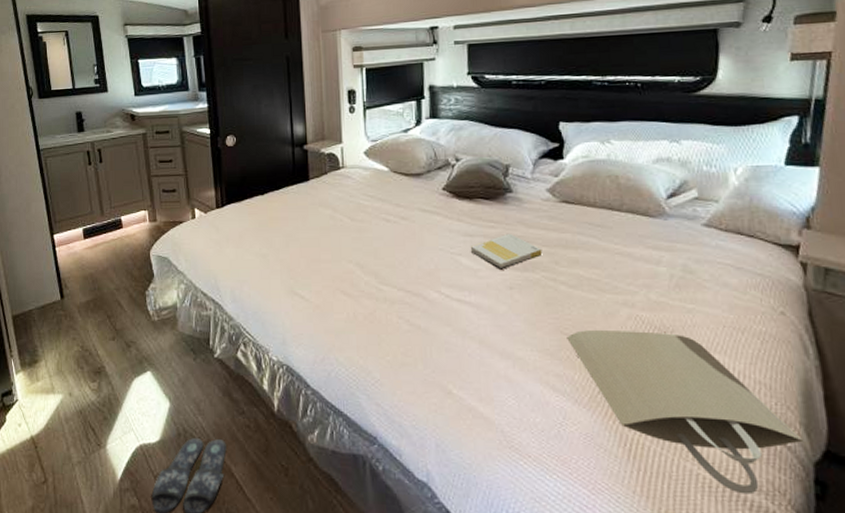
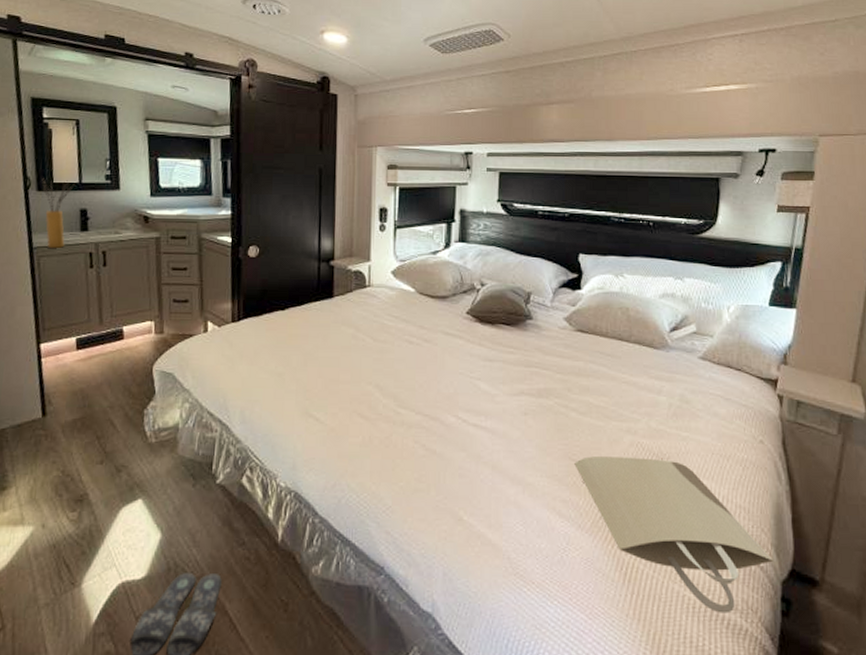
vase: none [42,87,70,150] -> present [41,178,75,249]
book: present [470,233,543,270] -> none [489,359,557,395]

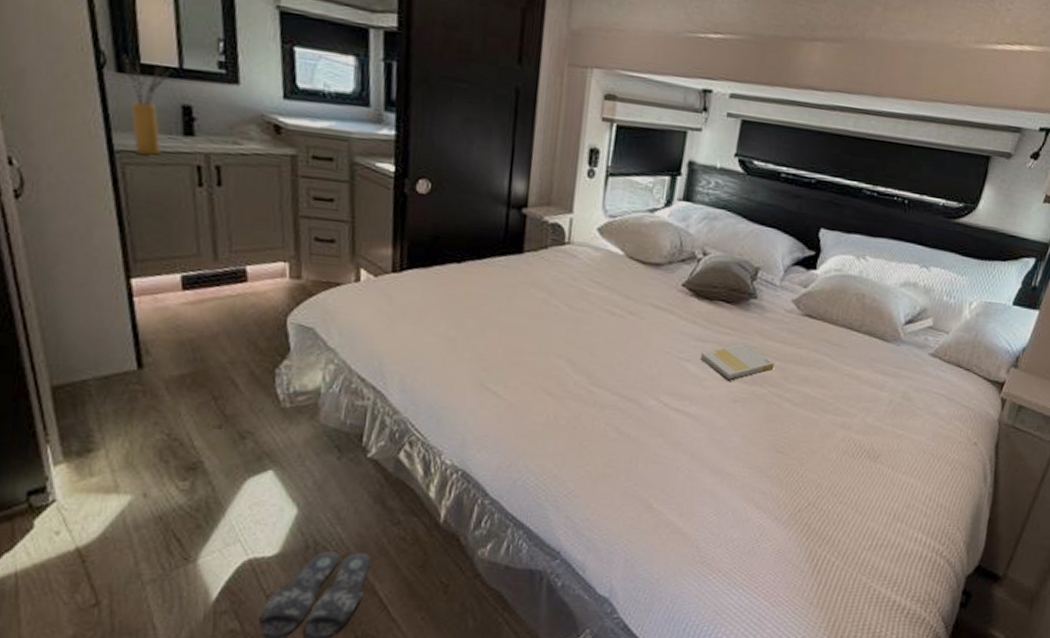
book: none [489,359,557,395] -> present [699,342,775,381]
tote bag: present [574,456,774,614] -> none [780,449,963,604]

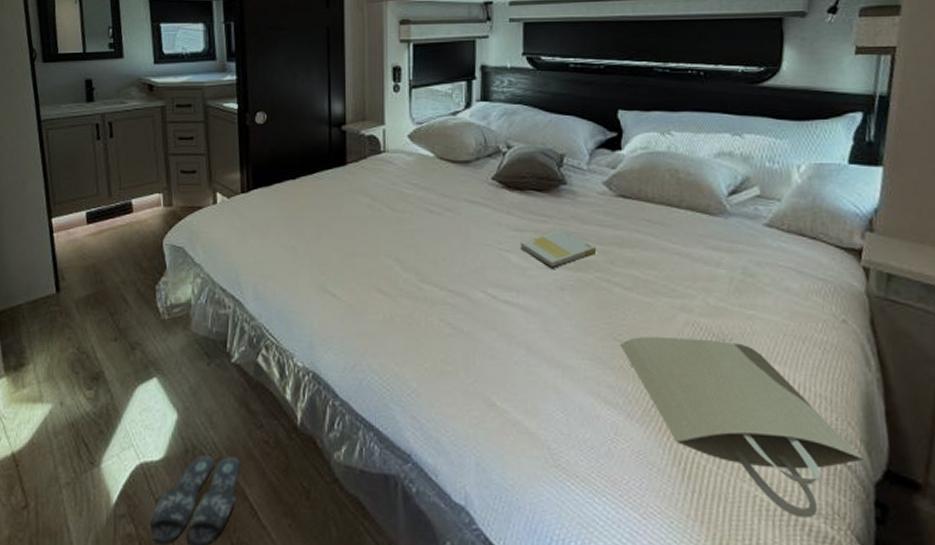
vase: present [122,55,174,157] -> none [47,49,80,121]
tote bag: none [780,449,963,604] -> present [620,337,865,518]

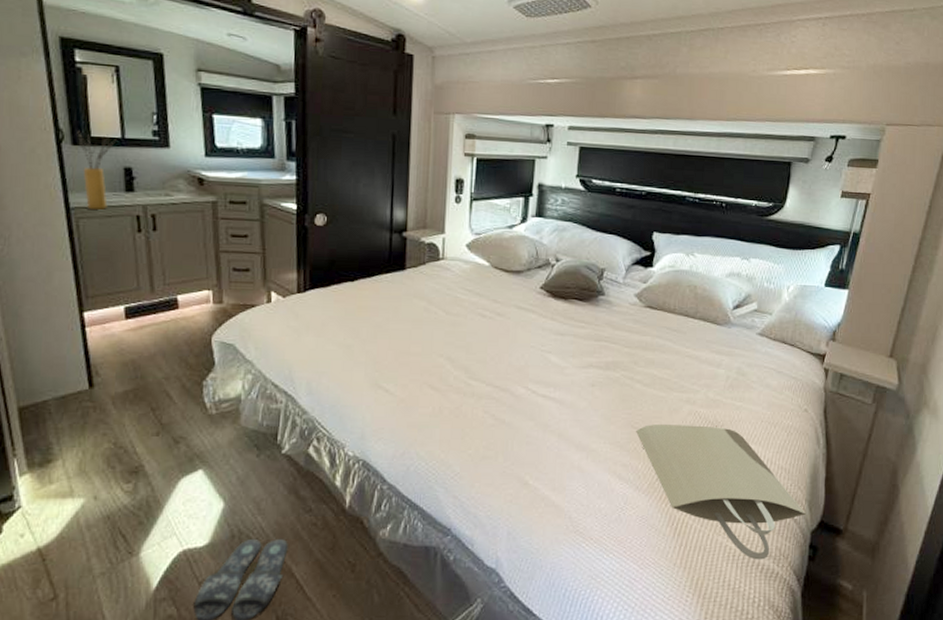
vase: none [47,49,80,121] -> present [77,131,117,211]
book: present [519,229,597,269] -> none [560,333,625,368]

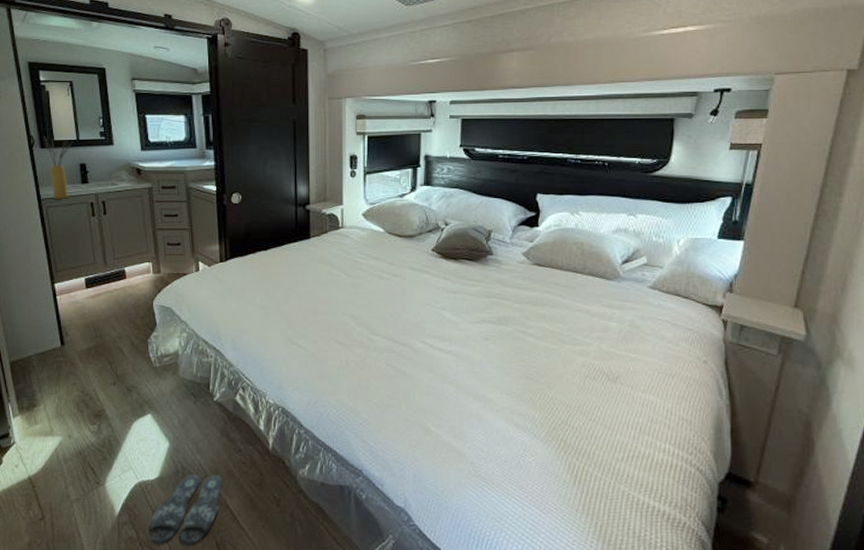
tote bag: present [636,424,807,560] -> none [531,376,712,509]

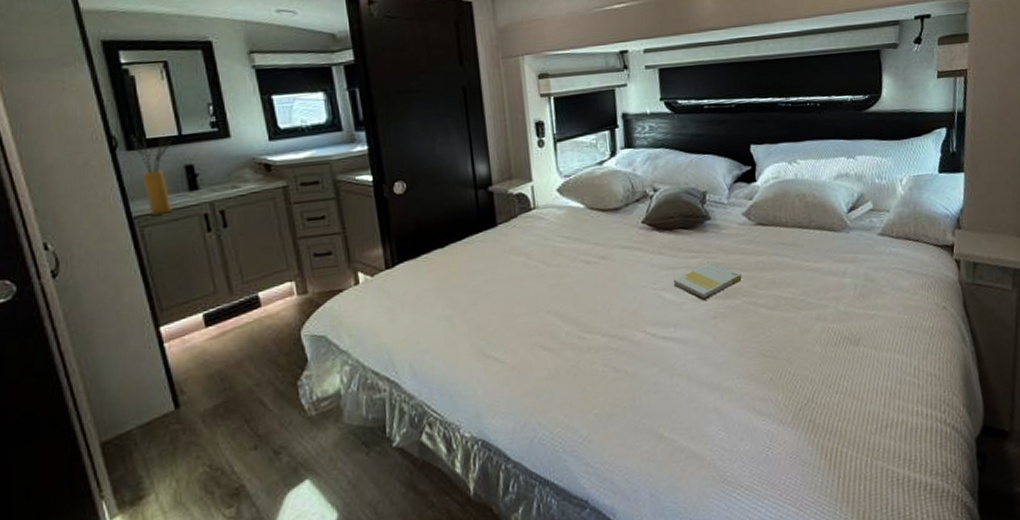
book: none [453,291,515,323] -> present [673,261,742,300]

